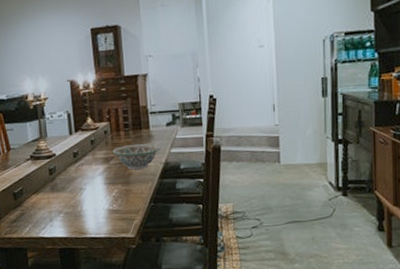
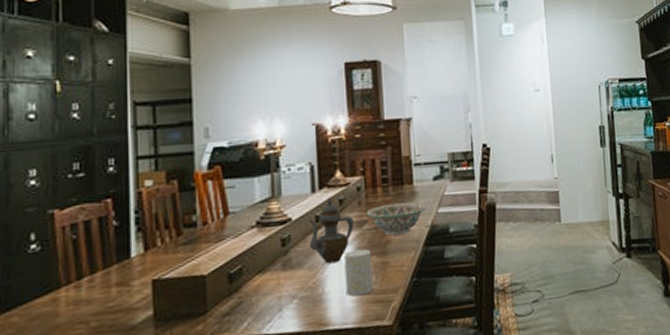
teapot: none [68,138,103,189] -> present [308,197,354,264]
cup: none [96,179,119,214] -> present [344,249,373,297]

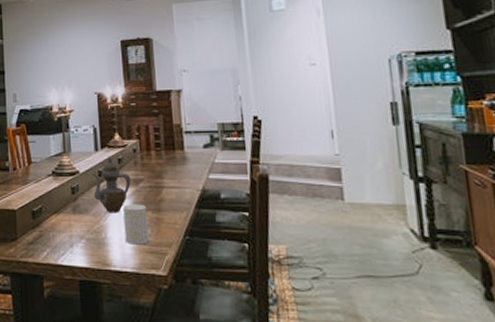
decorative bowl: present [366,202,426,236] -> none [141,166,197,195]

